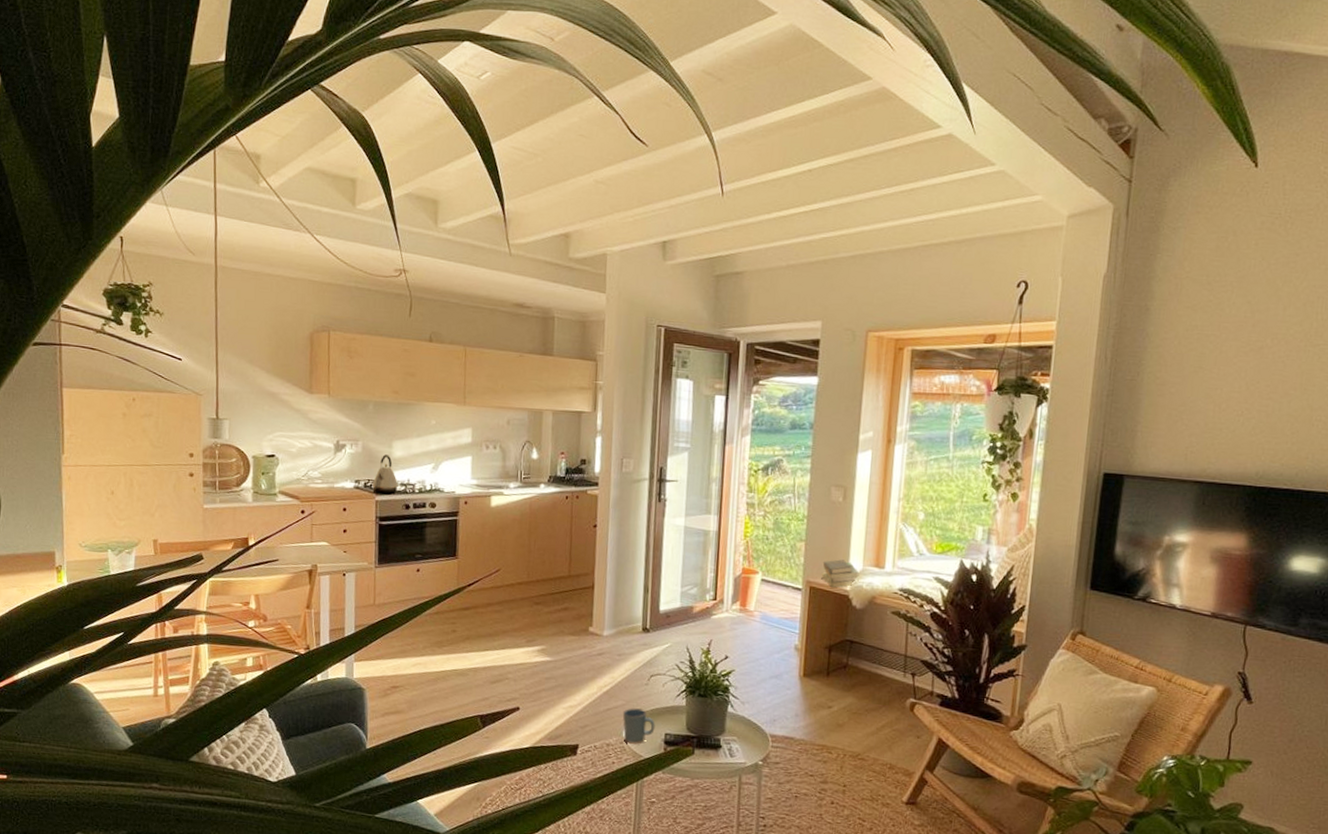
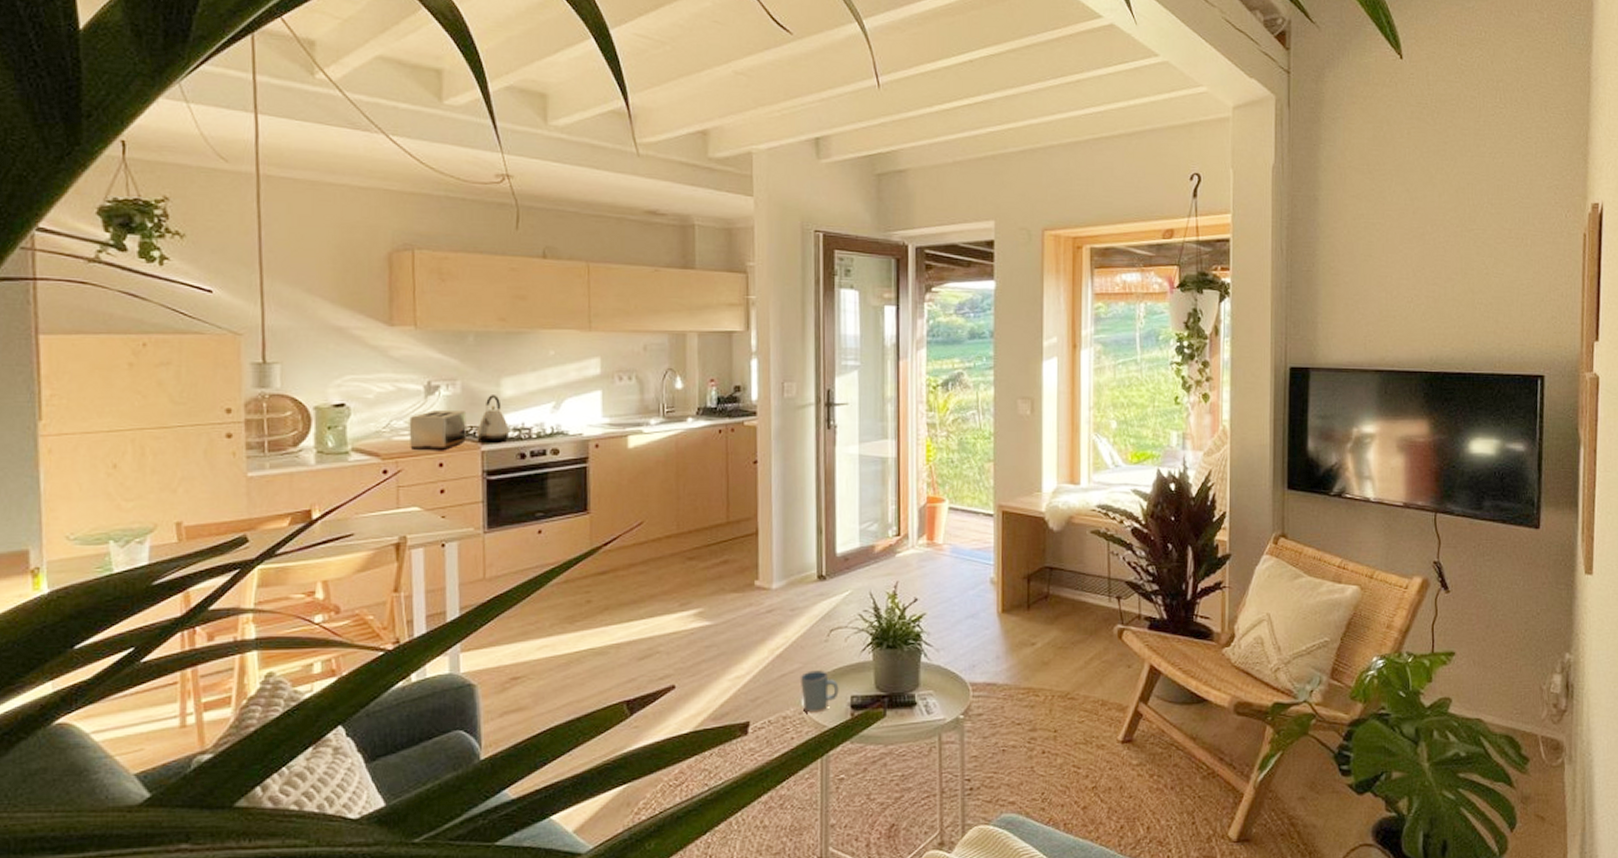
toaster: none [321,464,366,498] -> present [409,410,468,450]
books: present [821,559,860,587] -> none [1014,478,1054,510]

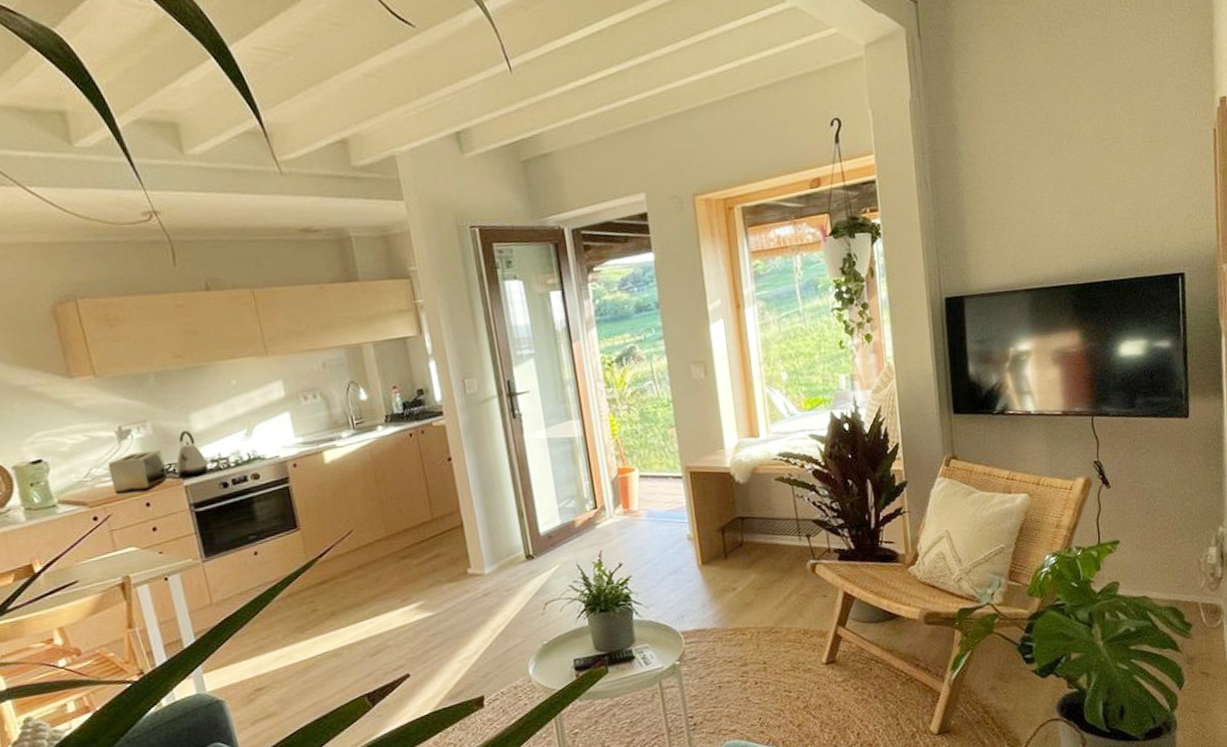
mug: present [800,670,839,713] -> none [523,640,562,680]

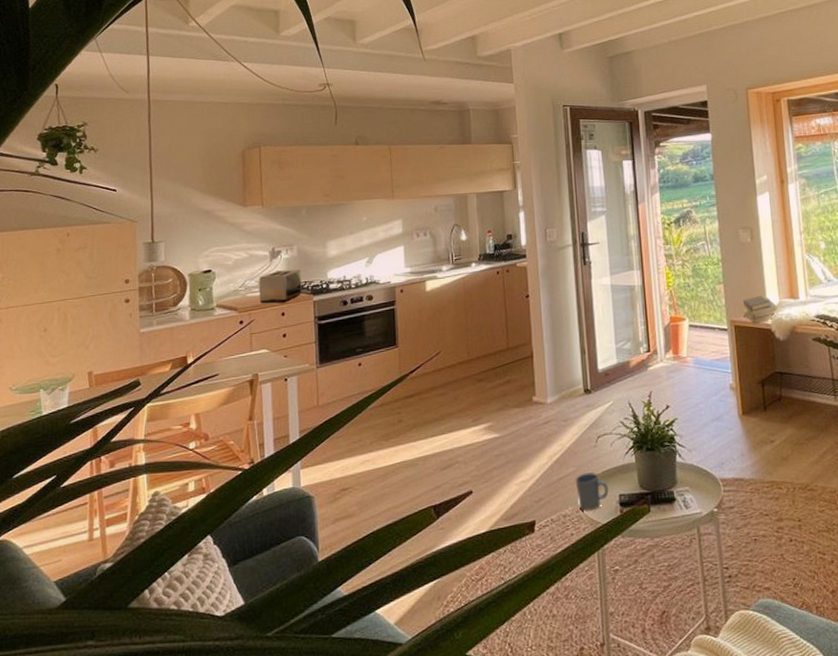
kettle: present [175,430,209,478] -> none [309,255,335,294]
mug: none [523,640,562,680] -> present [575,472,609,511]
books: none [697,437,737,468] -> present [742,296,778,323]

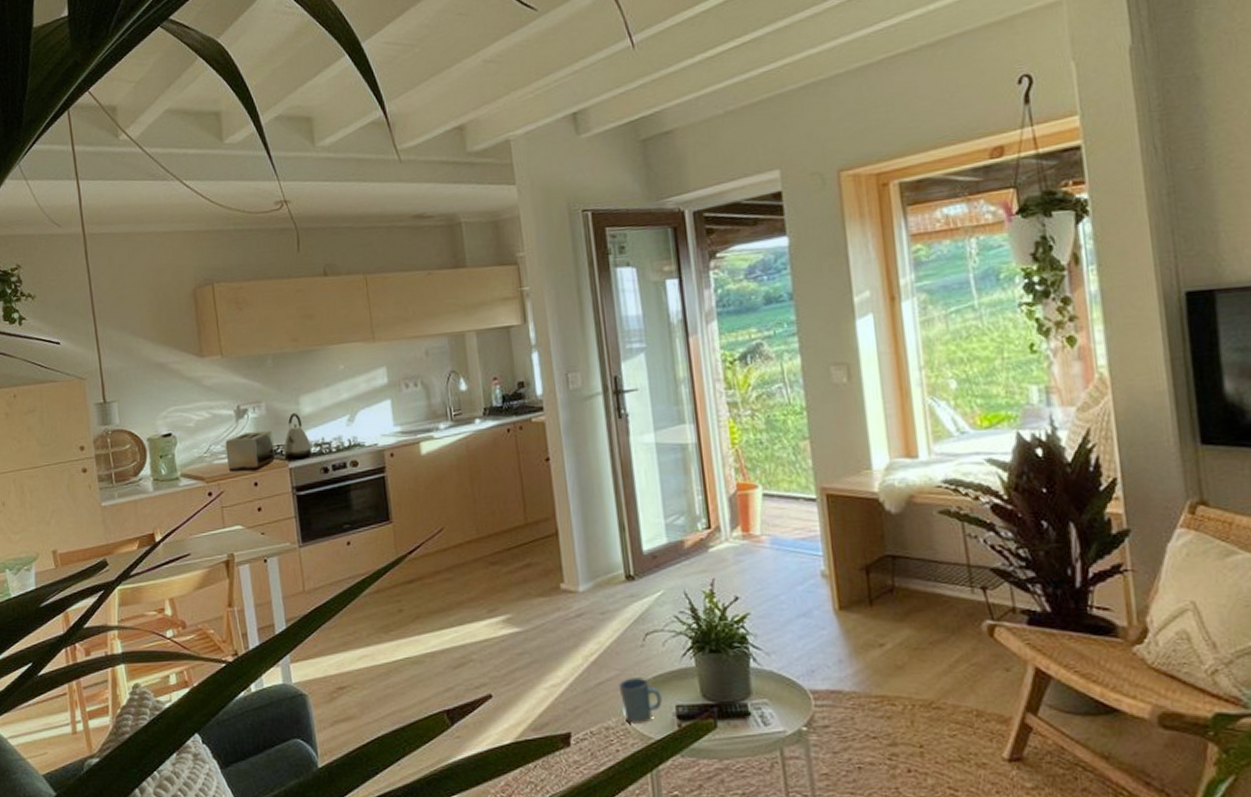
kettle: none [309,255,335,294] -> present [282,413,313,460]
books: present [742,296,778,323] -> none [837,454,888,491]

